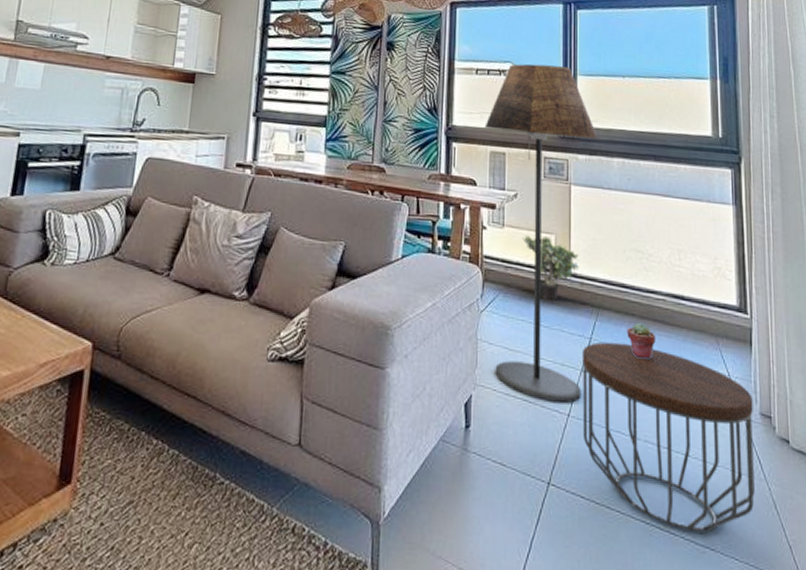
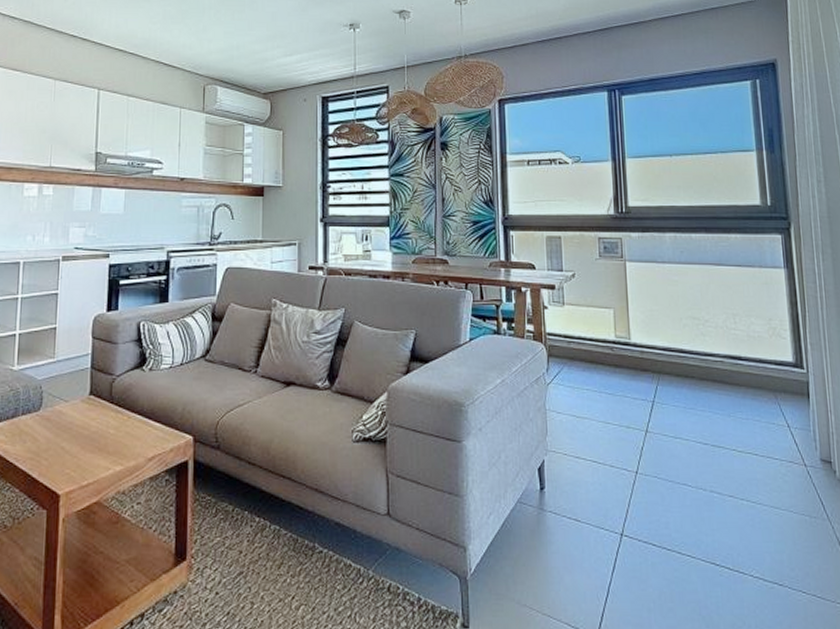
floor lamp: present [484,63,597,403] -> none [539,151,649,461]
potted plant: present [521,235,579,301] -> none [581,311,638,370]
side table: present [581,341,755,533] -> none [646,404,819,570]
potted succulent: present [627,322,656,359] -> none [688,383,716,417]

